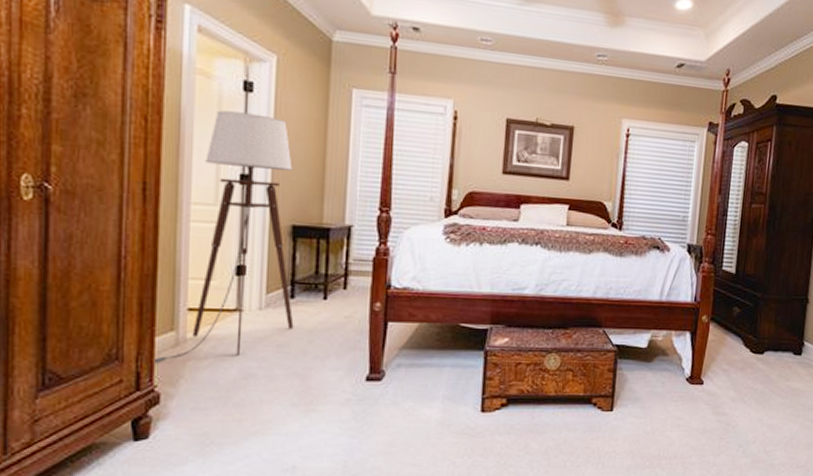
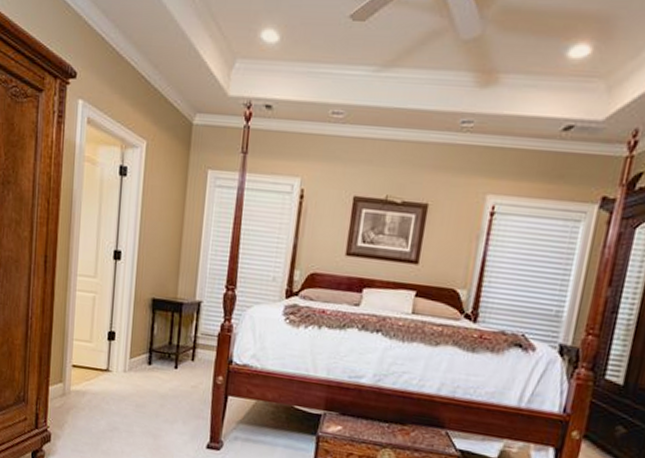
floor lamp: present [153,110,294,363] -> none [47,193,155,410]

